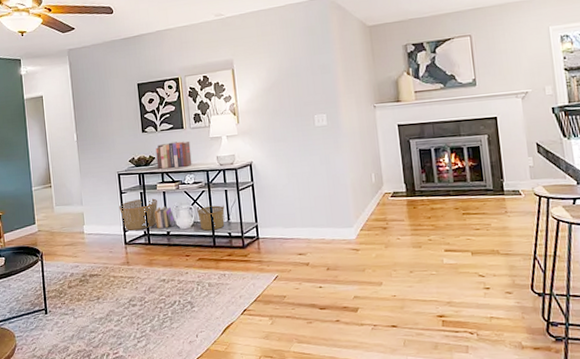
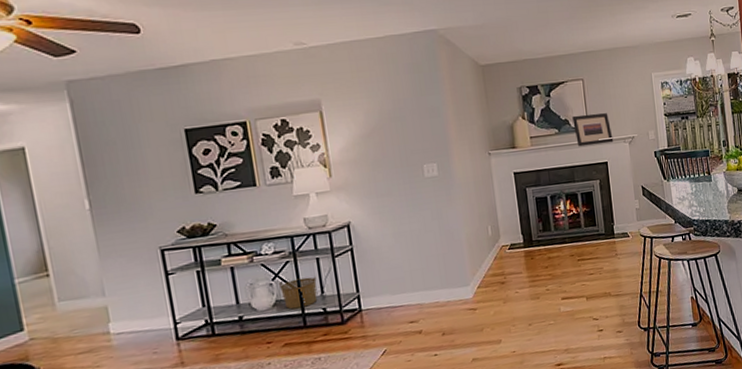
basket: present [118,198,158,231] -> none [164,277,224,322]
books: present [154,206,176,228] -> none [219,285,251,314]
books: present [155,141,192,169] -> none [216,202,271,239]
picture frame: none [459,68,504,102] -> present [572,113,614,147]

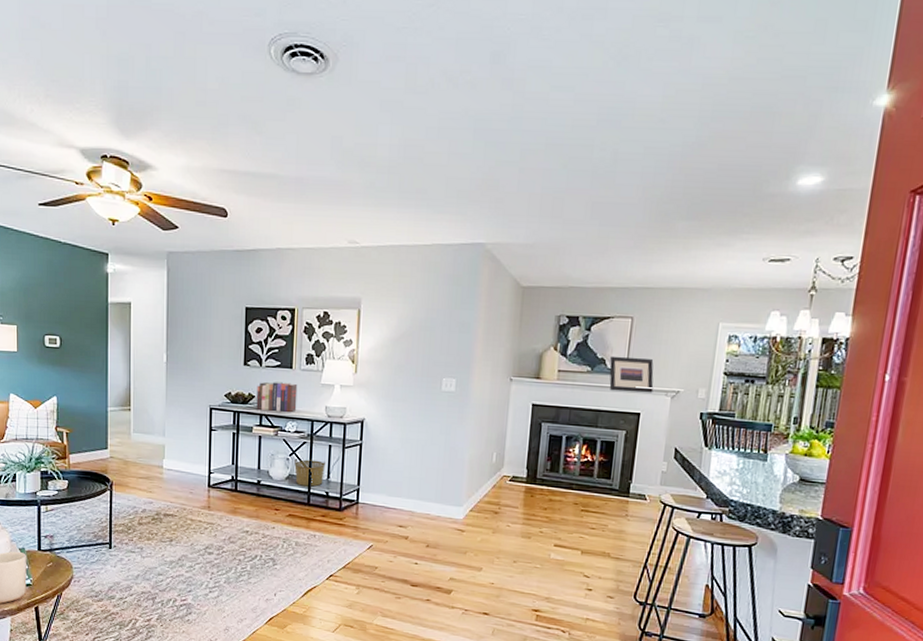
books: none [216,202,271,239] -> present [256,382,298,413]

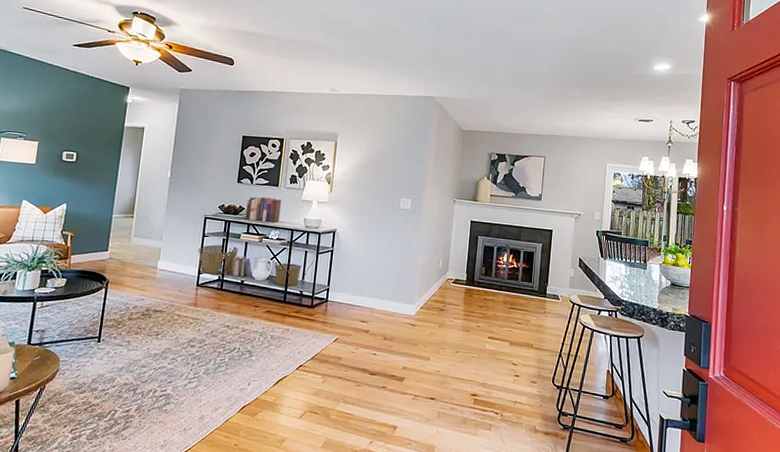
basket: none [206,439,251,474] -> present [198,244,238,275]
books: none [246,451,269,476] -> present [231,255,252,277]
picture frame: present [609,355,654,393] -> none [529,185,562,215]

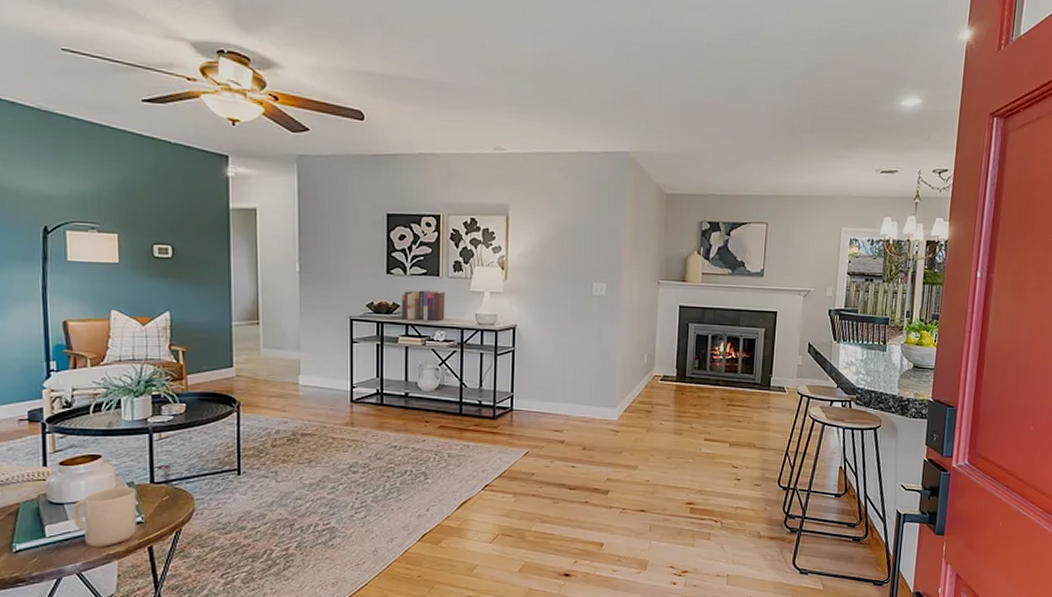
basket: present [198,244,238,275] -> none [347,352,397,387]
books: present [231,255,252,277] -> none [392,363,417,388]
basket: present [274,263,302,287] -> none [444,368,477,396]

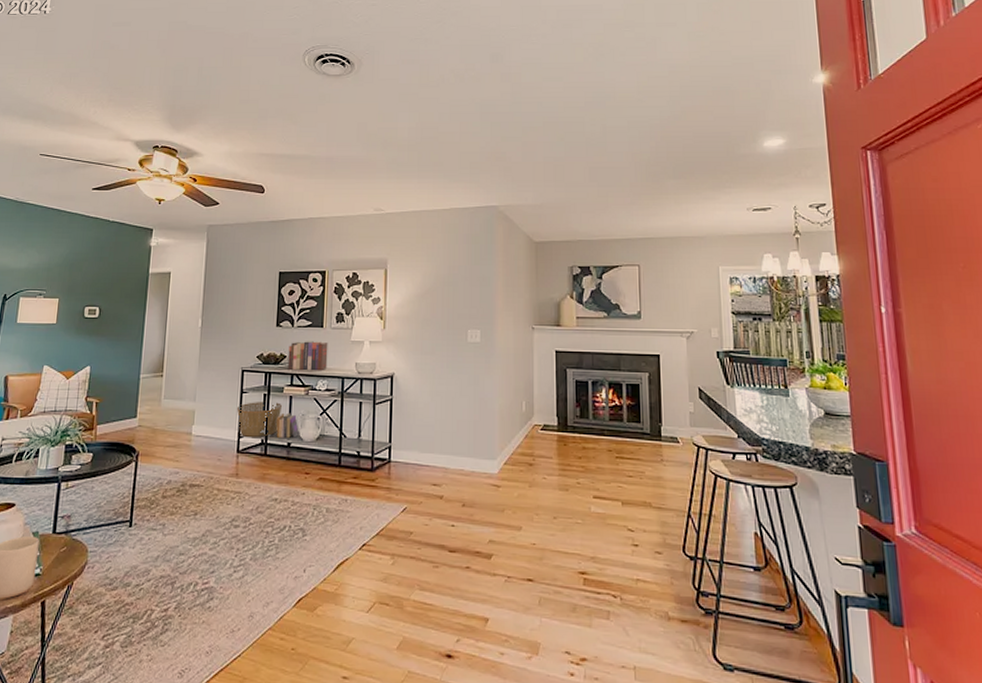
basket: none [347,352,397,387] -> present [236,402,282,437]
books: none [392,363,417,388] -> present [276,412,299,438]

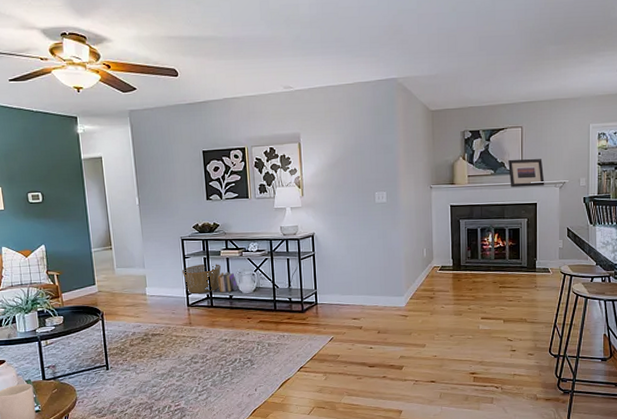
books: present [287,341,328,371] -> none [220,210,256,236]
picture frame: none [624,301,669,335] -> present [508,158,545,188]

